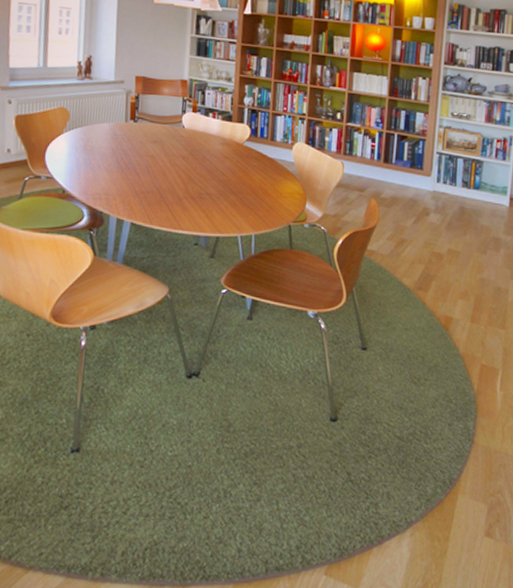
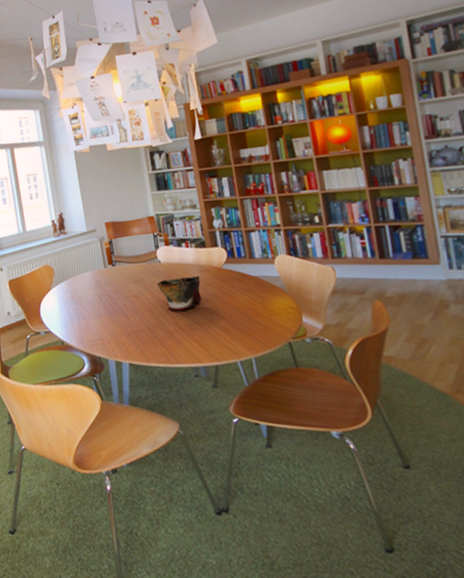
bowl: none [176,146,220,179] -> present [157,275,202,311]

